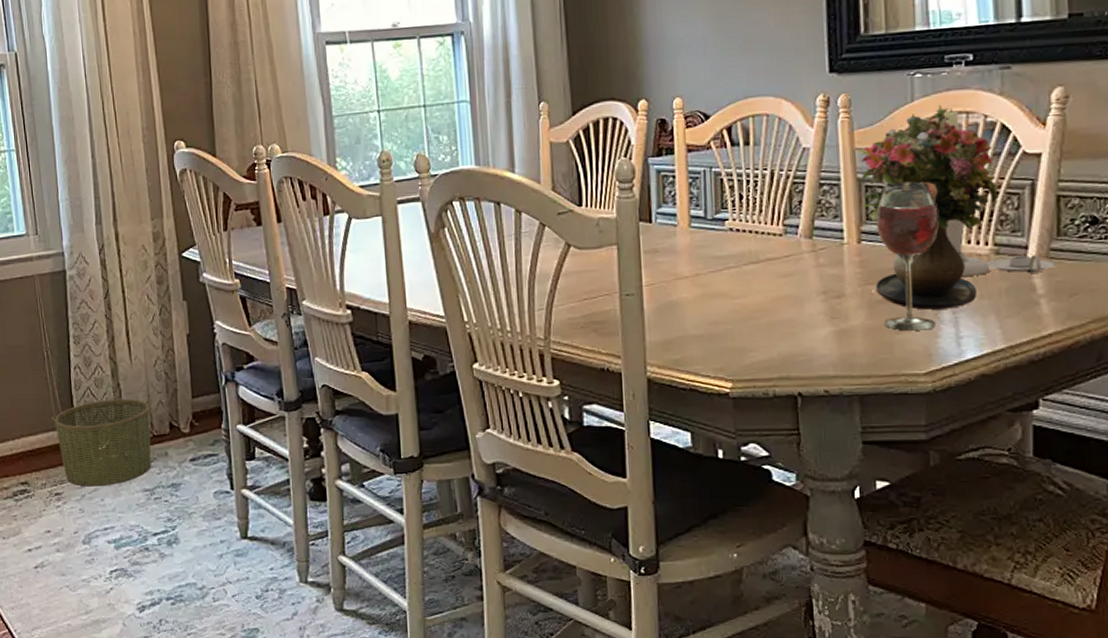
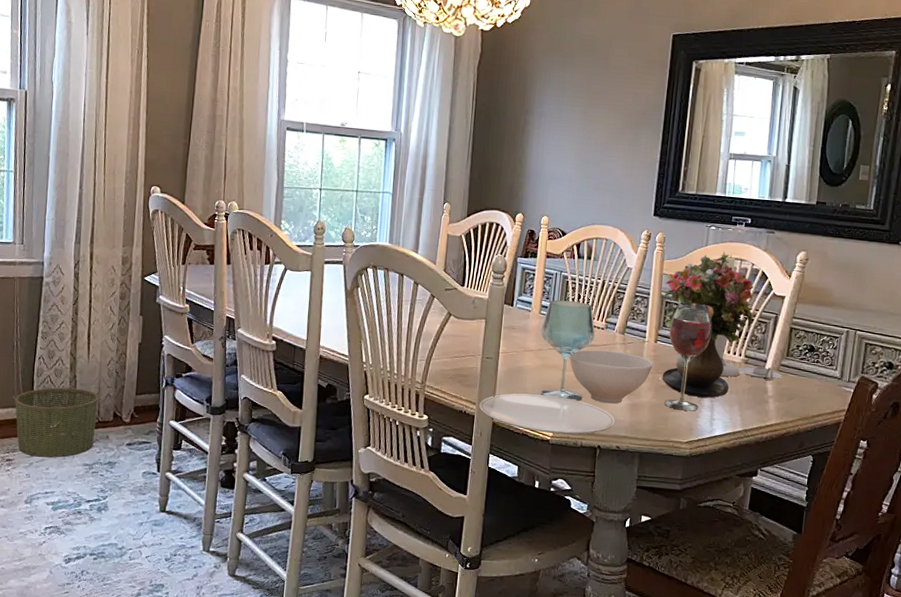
plate: none [625,333,818,384] -> present [479,393,616,435]
wine glass: none [694,203,771,337] -> present [540,300,595,402]
bowl: none [738,263,860,334] -> present [568,349,653,404]

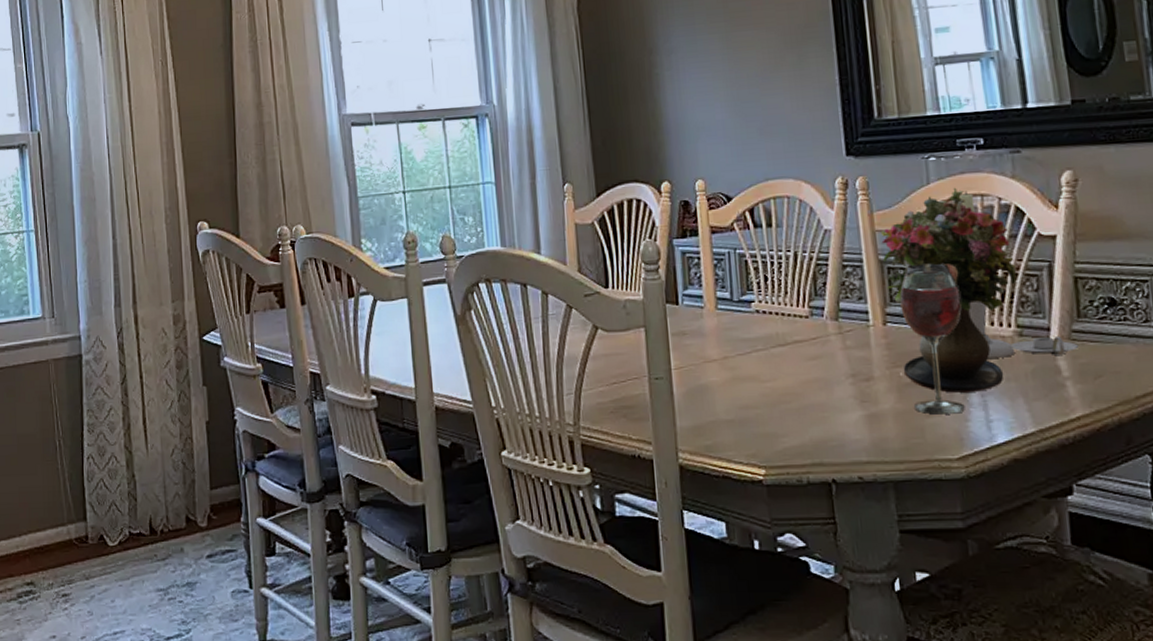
basket: present [13,387,101,458] -> none [61,490,167,587]
plate: present [479,393,616,435] -> none [656,418,850,471]
wine glass: present [540,300,595,402] -> none [722,285,798,422]
bowl: present [568,349,653,404] -> none [767,345,888,419]

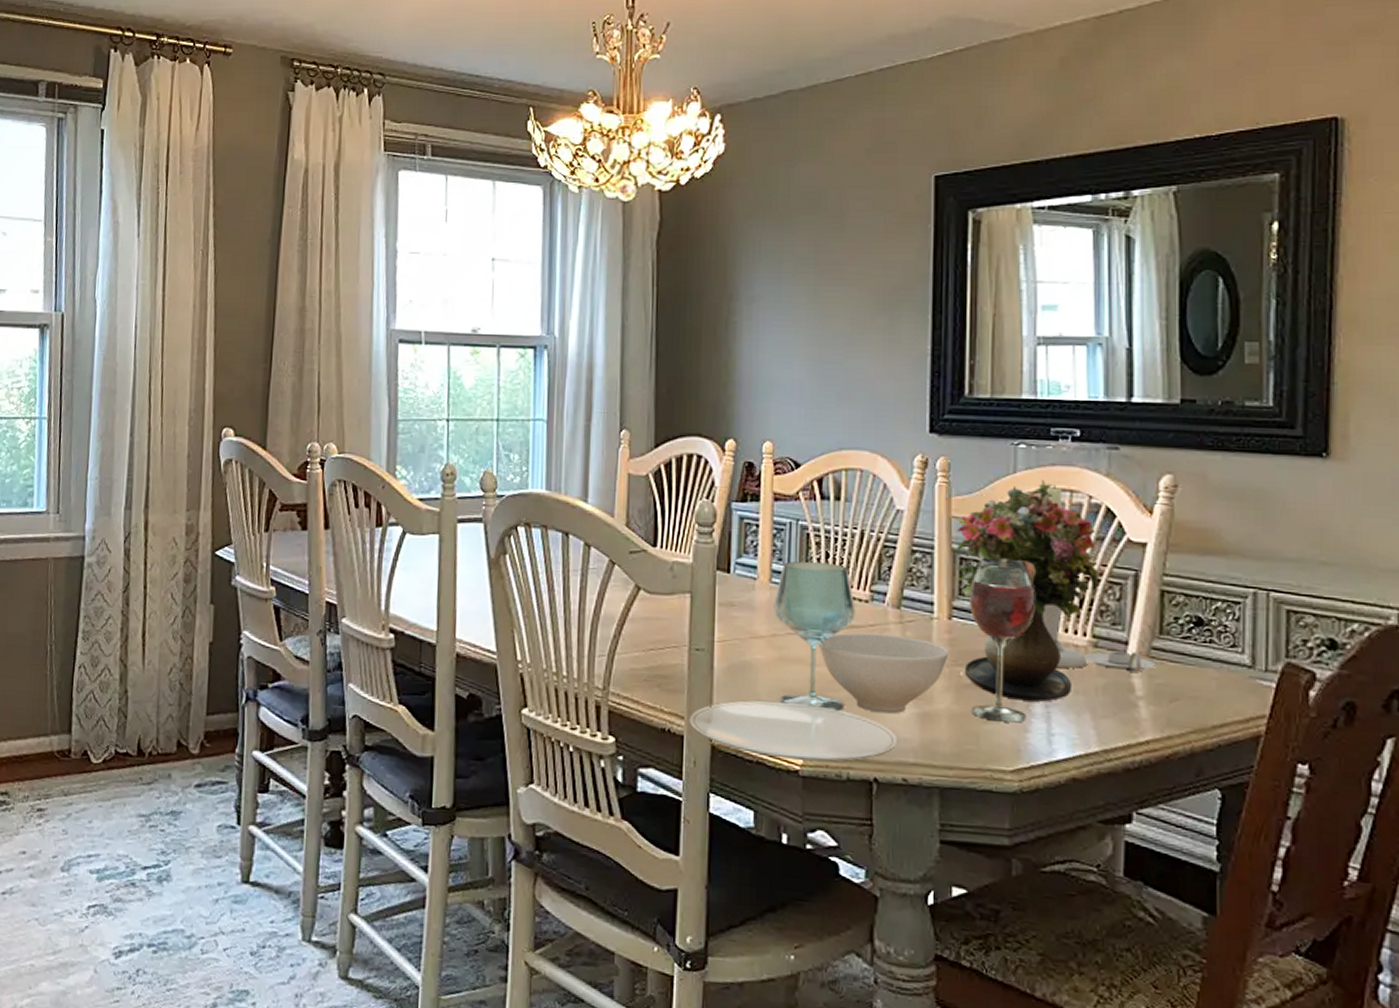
plate: none [656,418,850,471] -> present [689,700,898,762]
wine glass: none [722,285,798,422] -> present [774,561,856,712]
bowl: none [767,345,888,419] -> present [818,632,949,714]

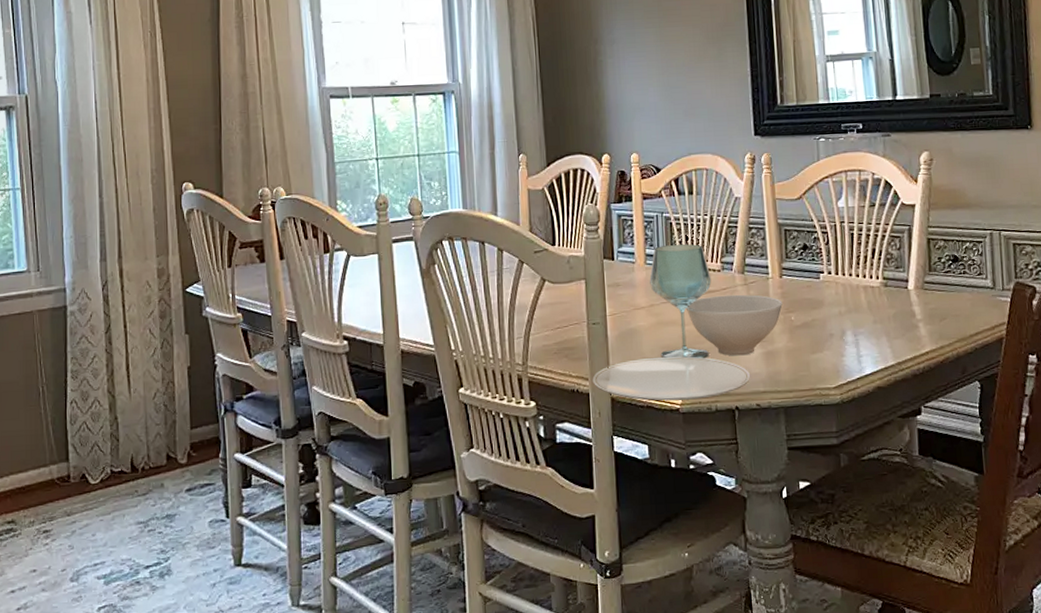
bouquet: present [956,479,1100,702] -> none [780,164,885,333]
wineglass: present [969,557,1035,723] -> none [793,226,842,351]
candlestick: present [1042,484,1158,672] -> none [841,167,930,305]

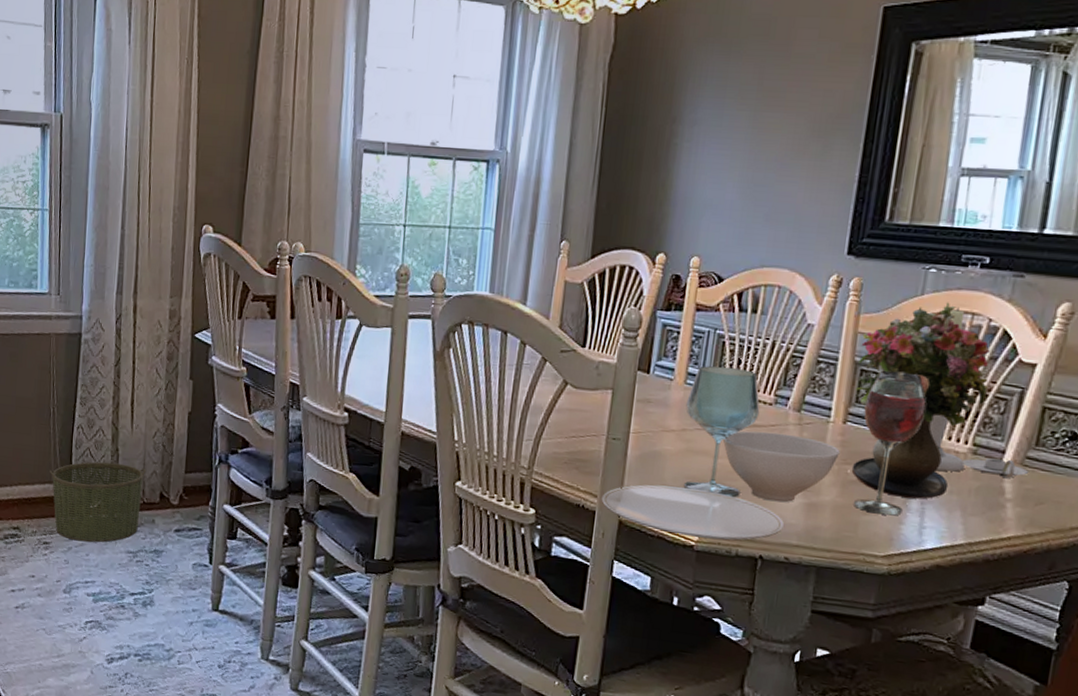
basket: none [44,431,149,523] -> present [50,461,146,543]
bouquet: none [780,164,885,333] -> present [851,302,990,499]
wineglass: none [793,226,842,351] -> present [854,370,927,516]
candlestick: none [841,167,930,305] -> present [929,307,1030,478]

